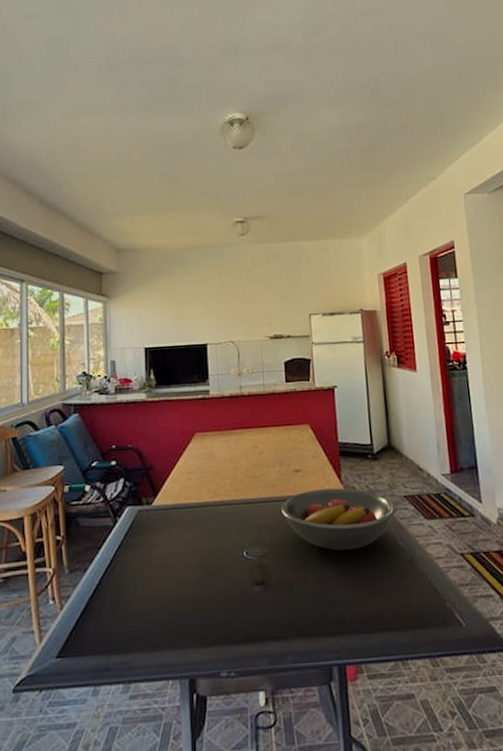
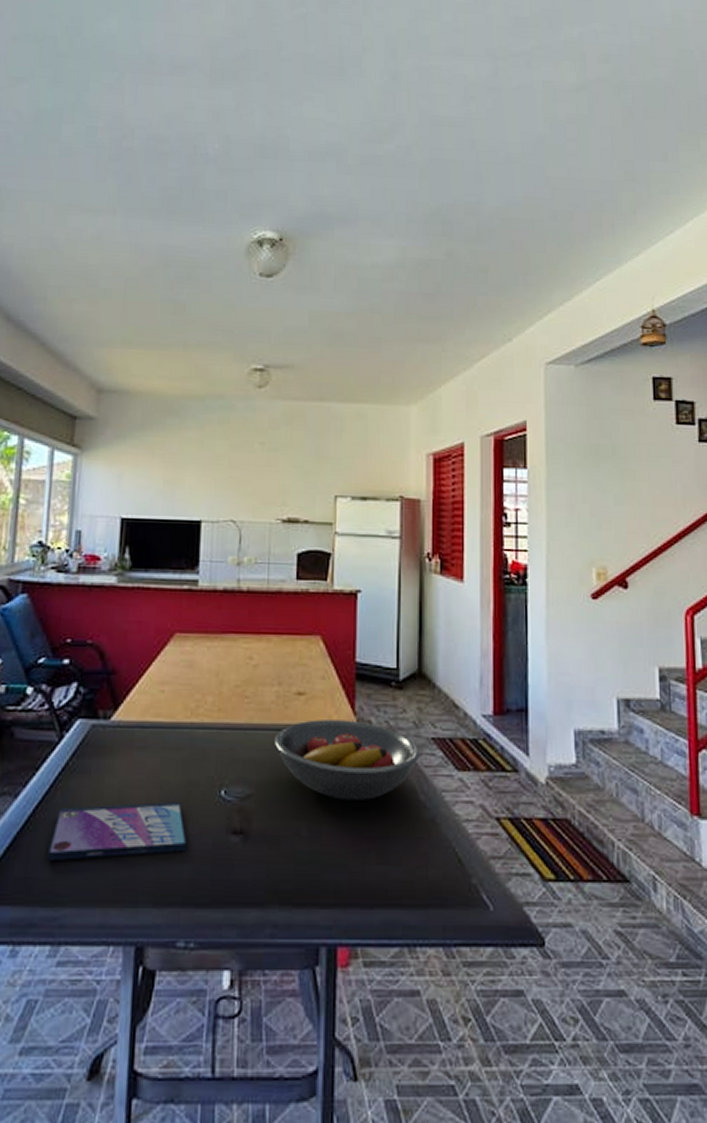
video game case: none [113,563,222,618] -> present [47,801,188,860]

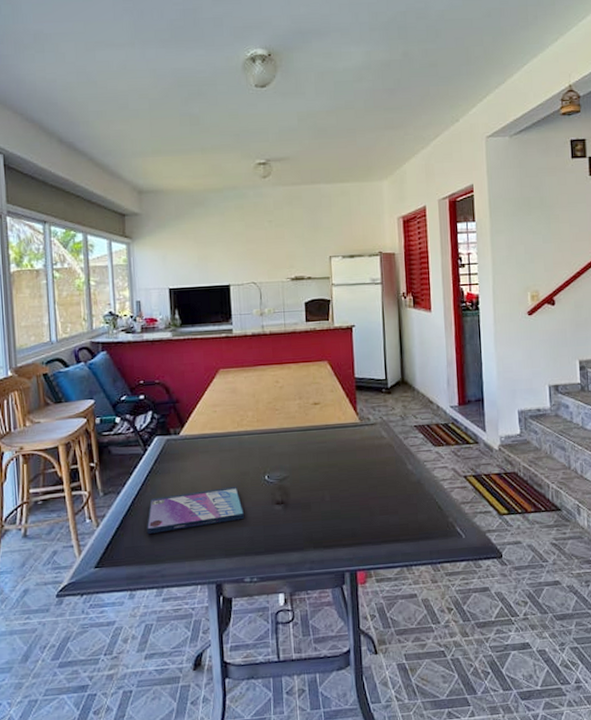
fruit bowl: present [275,719,421,800] -> none [300,419,407,474]

